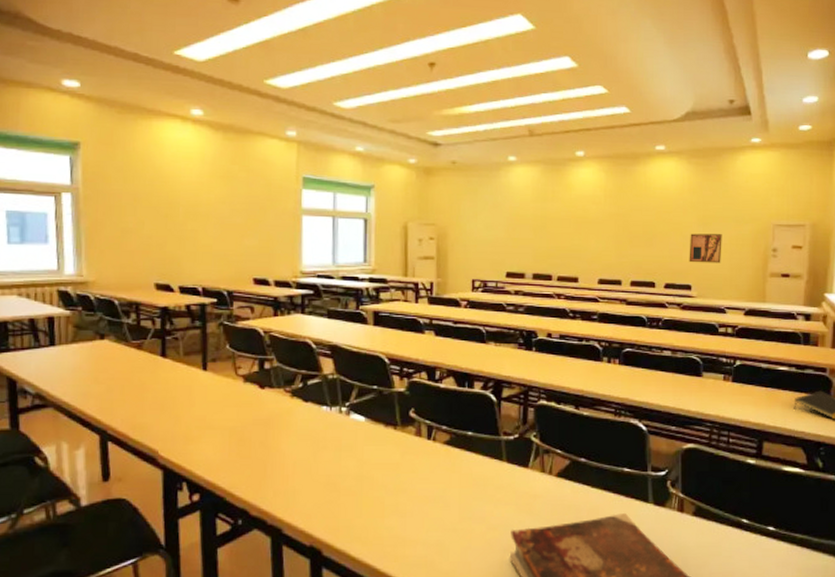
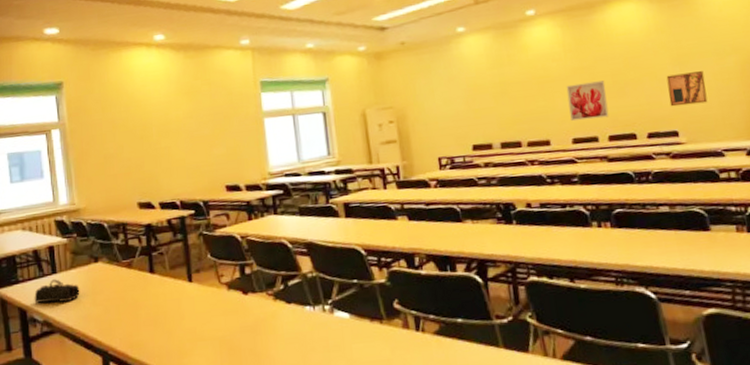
pencil case: none [26,351,81,377] -> present [34,279,80,303]
wall art: none [600,228,636,264] -> present [566,80,609,122]

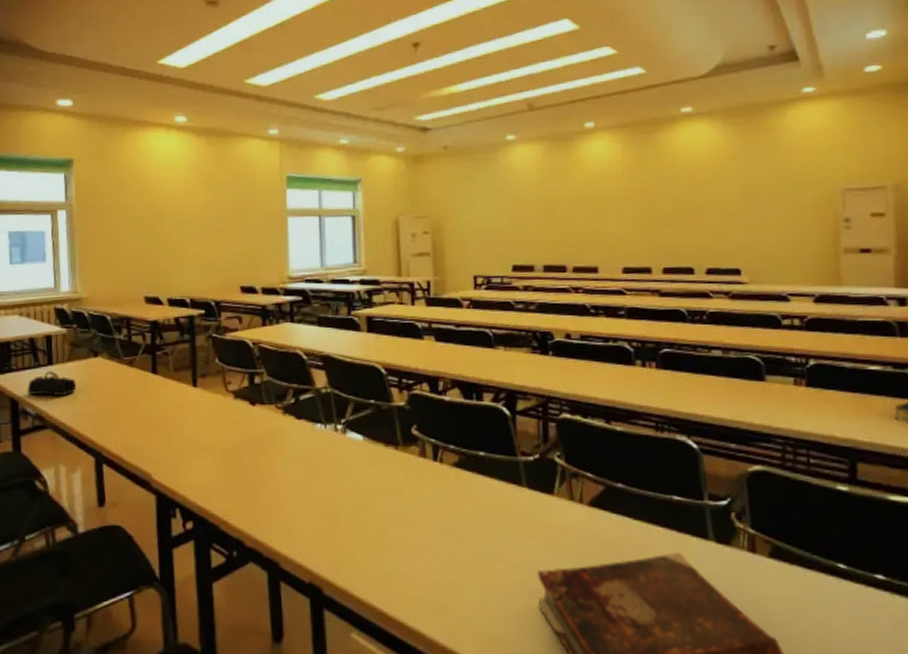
wall art: present [566,80,609,122] -> none [621,207,666,249]
wall art: present [666,71,708,107] -> none [733,205,777,242]

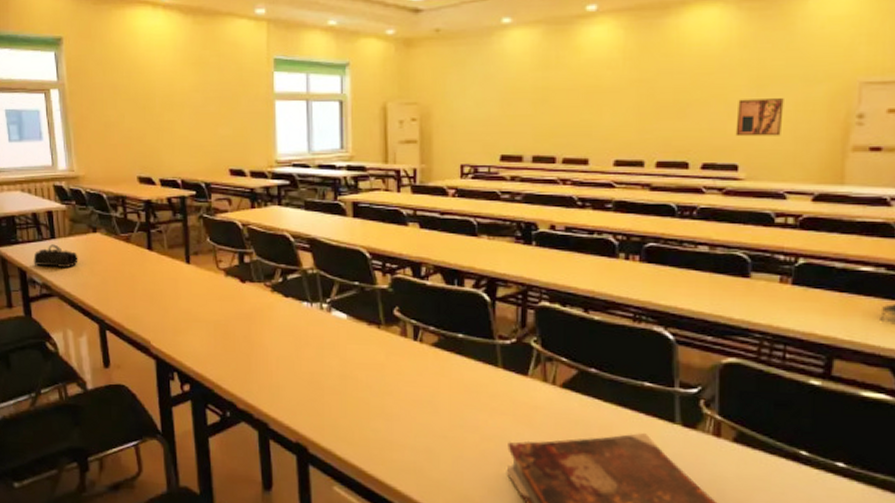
wall art: none [733,205,777,242] -> present [735,98,784,137]

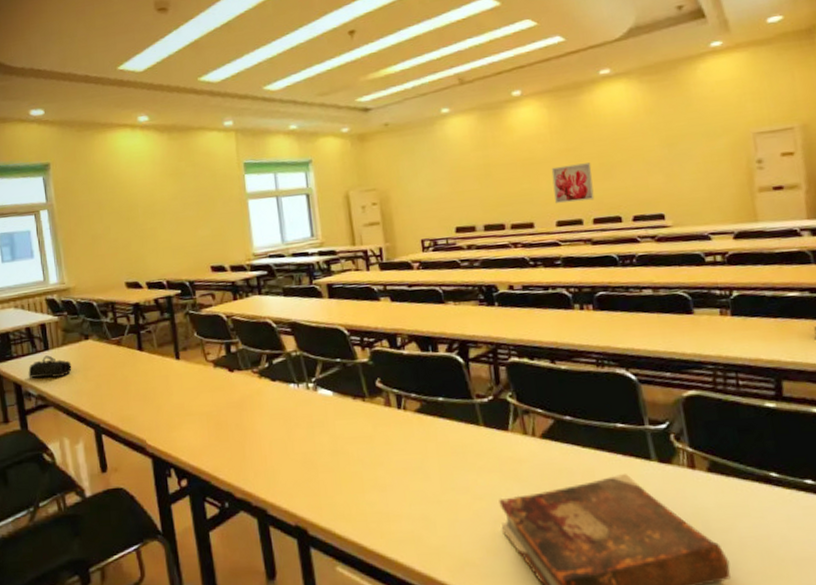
wall art: none [617,98,664,141] -> present [551,162,595,204]
wall art: present [735,98,784,137] -> none [654,153,696,190]

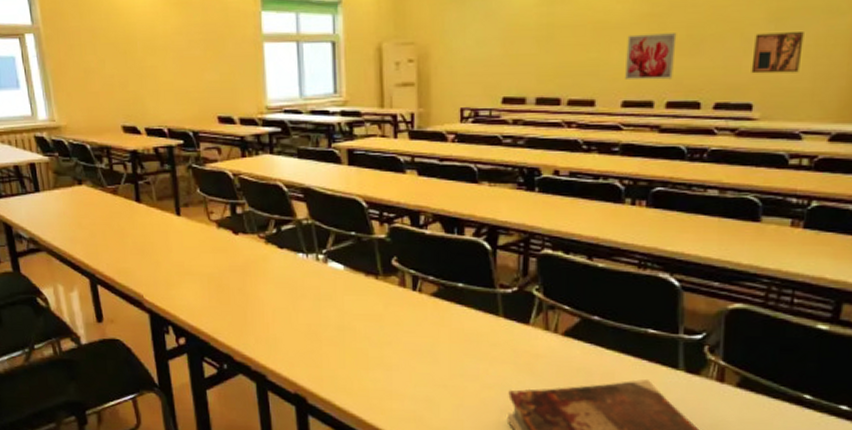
pencil case: present [28,355,72,378] -> none [18,198,65,223]
wall art: none [654,153,696,190] -> present [751,32,804,74]

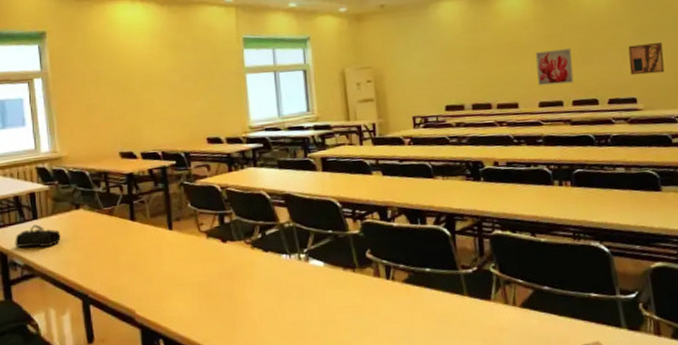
pencil case: none [18,198,65,223] -> present [15,224,61,248]

